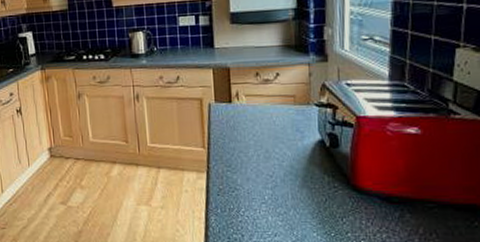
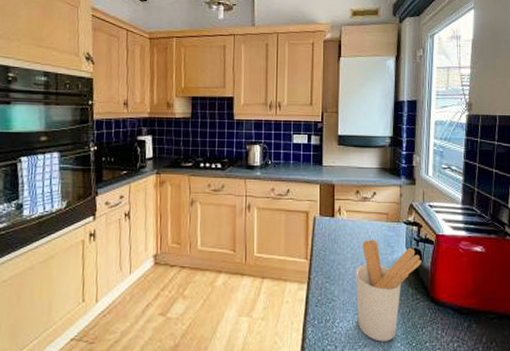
utensil holder: none [260,125,339,231] -> present [356,239,422,342]

